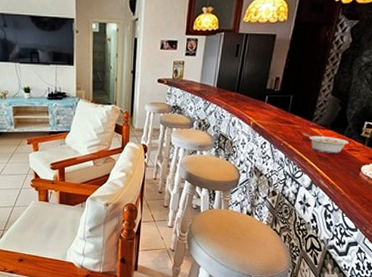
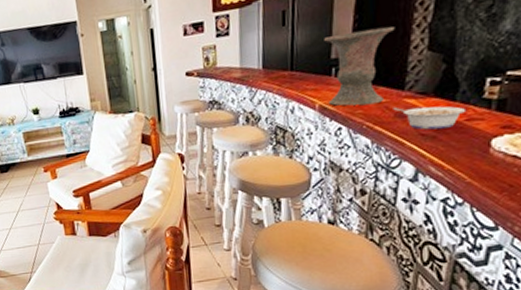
vase: none [259,71,313,128] -> present [324,27,395,106]

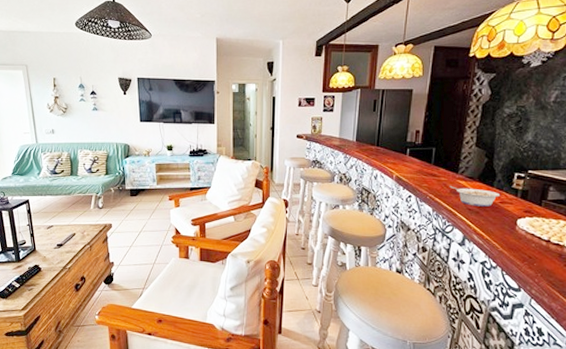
vase: present [324,27,395,106] -> none [402,124,454,181]

